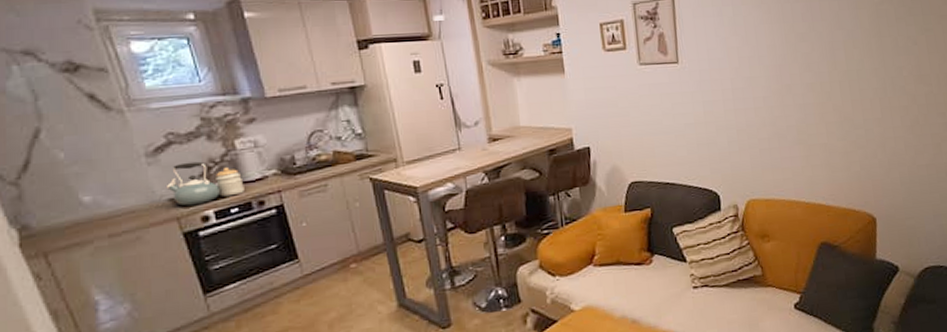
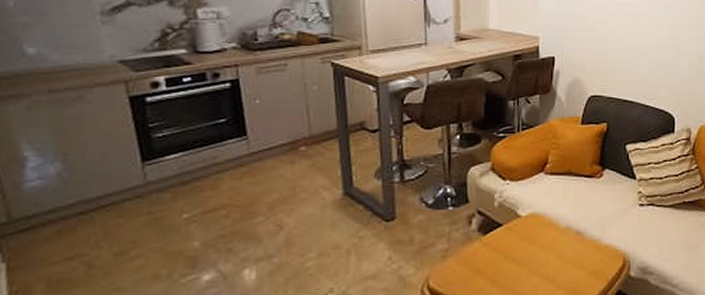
kettle: present [165,161,220,207] -> none [117,25,175,70]
jar: present [216,166,246,197] -> none [171,34,202,65]

